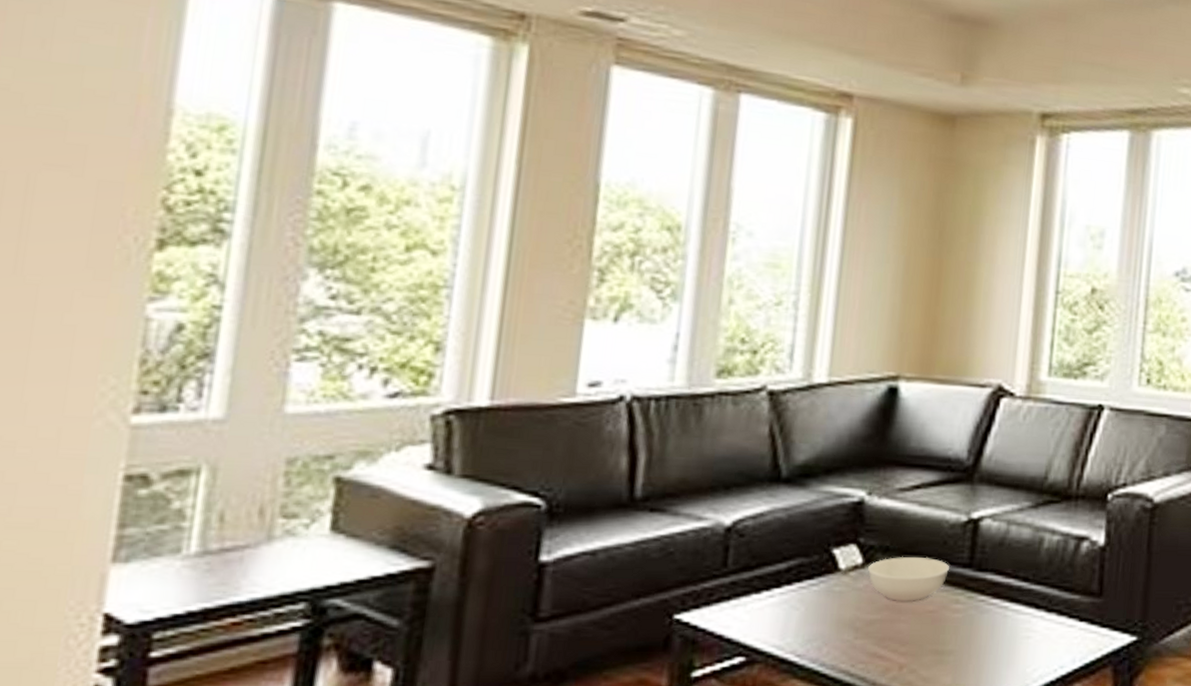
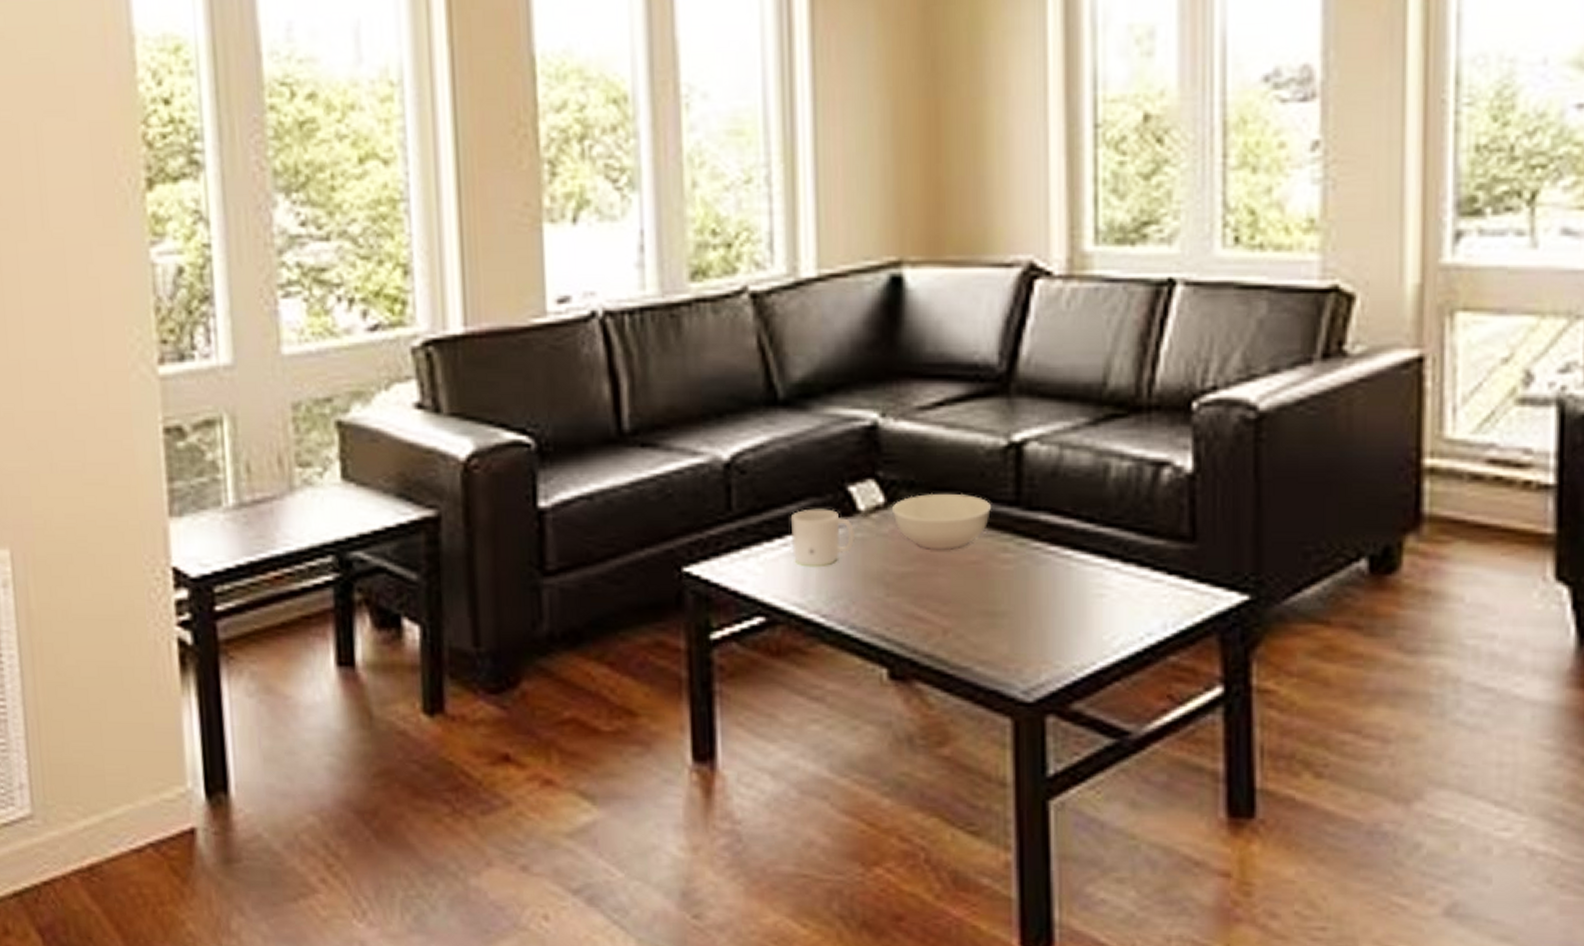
mug: none [777,567,834,615] -> present [790,508,855,568]

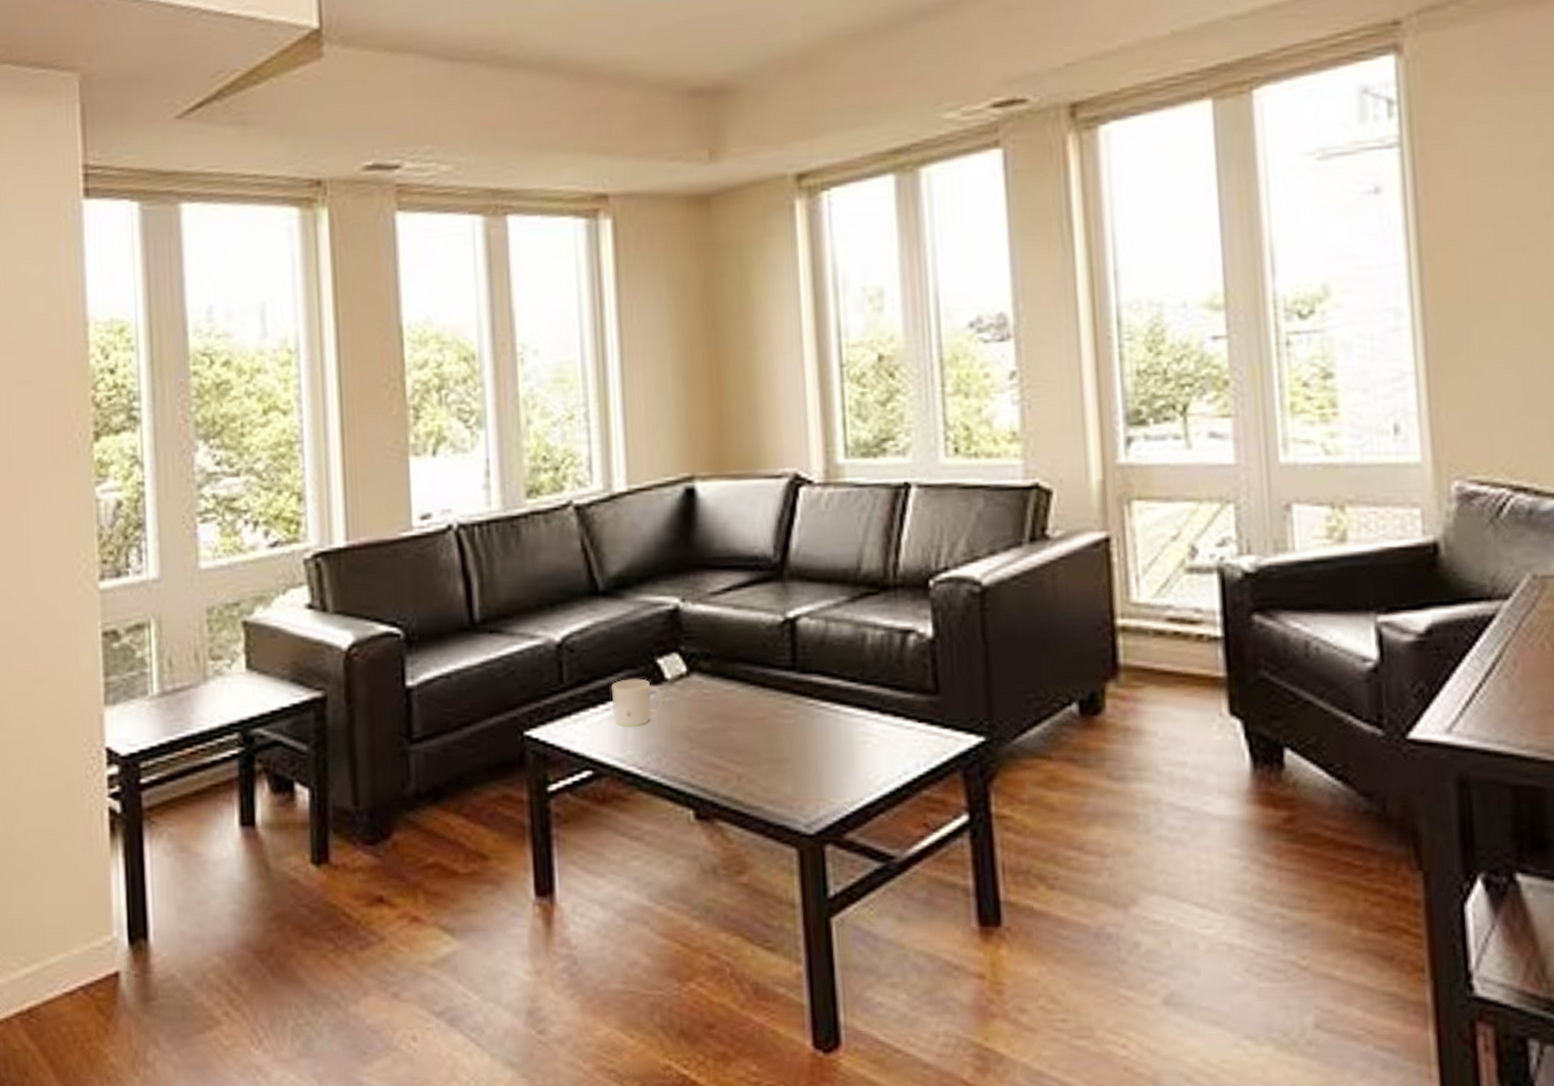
bowl: present [892,493,992,551] -> none [693,661,774,710]

